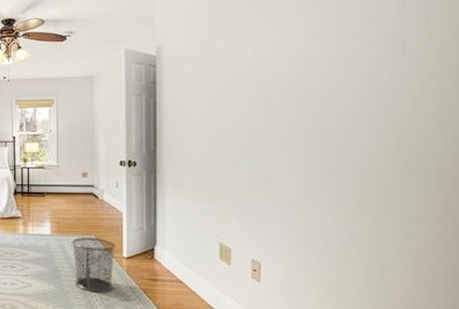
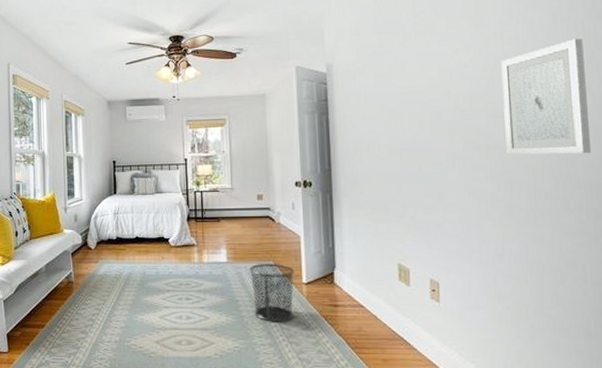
wall art: none [341,21,433,141] -> present [501,38,591,155]

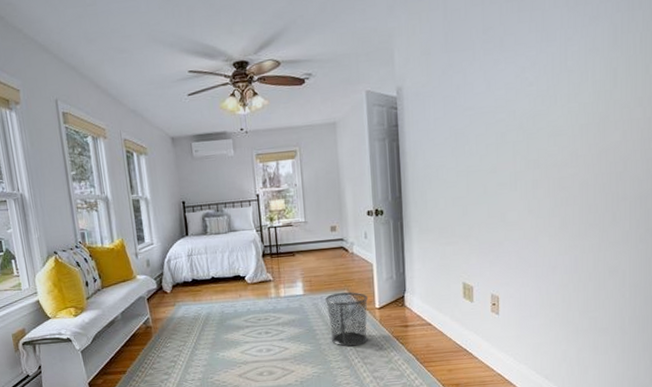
wall art: present [501,38,591,155] -> none [564,51,639,172]

